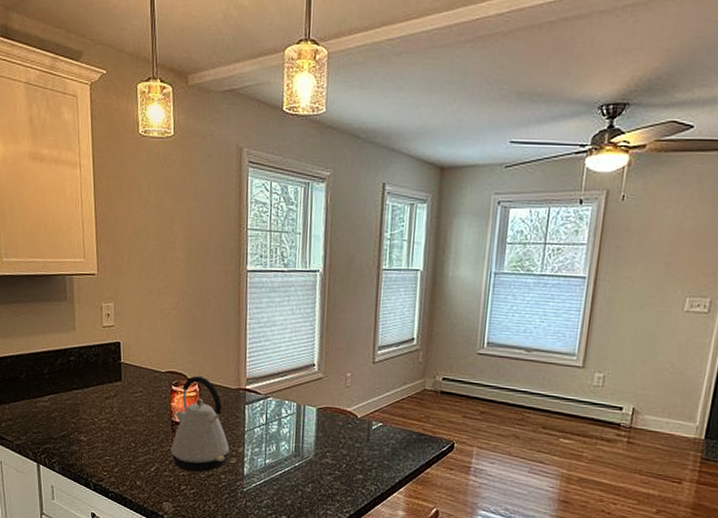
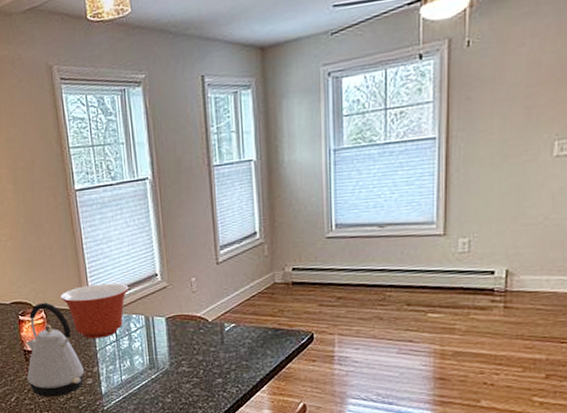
mixing bowl: none [217,365,286,420] -> present [60,283,129,339]

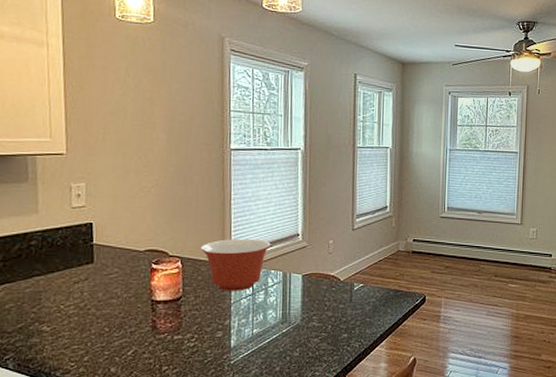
kettle: present [26,302,84,397] -> none [151,252,214,351]

